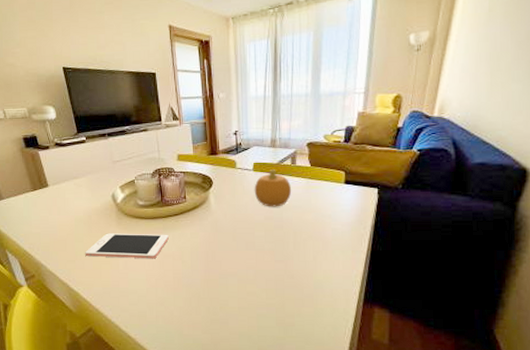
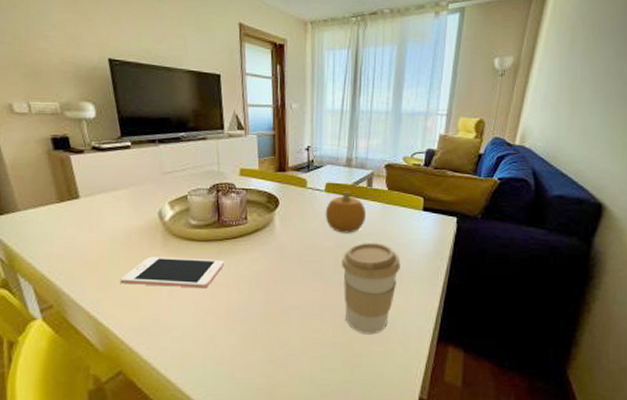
coffee cup: none [270,215,326,297] -> present [341,243,401,335]

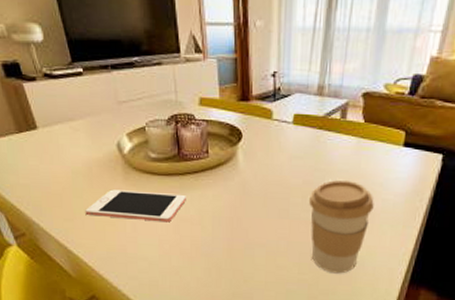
fruit: present [325,191,367,233] -> none [292,124,339,170]

